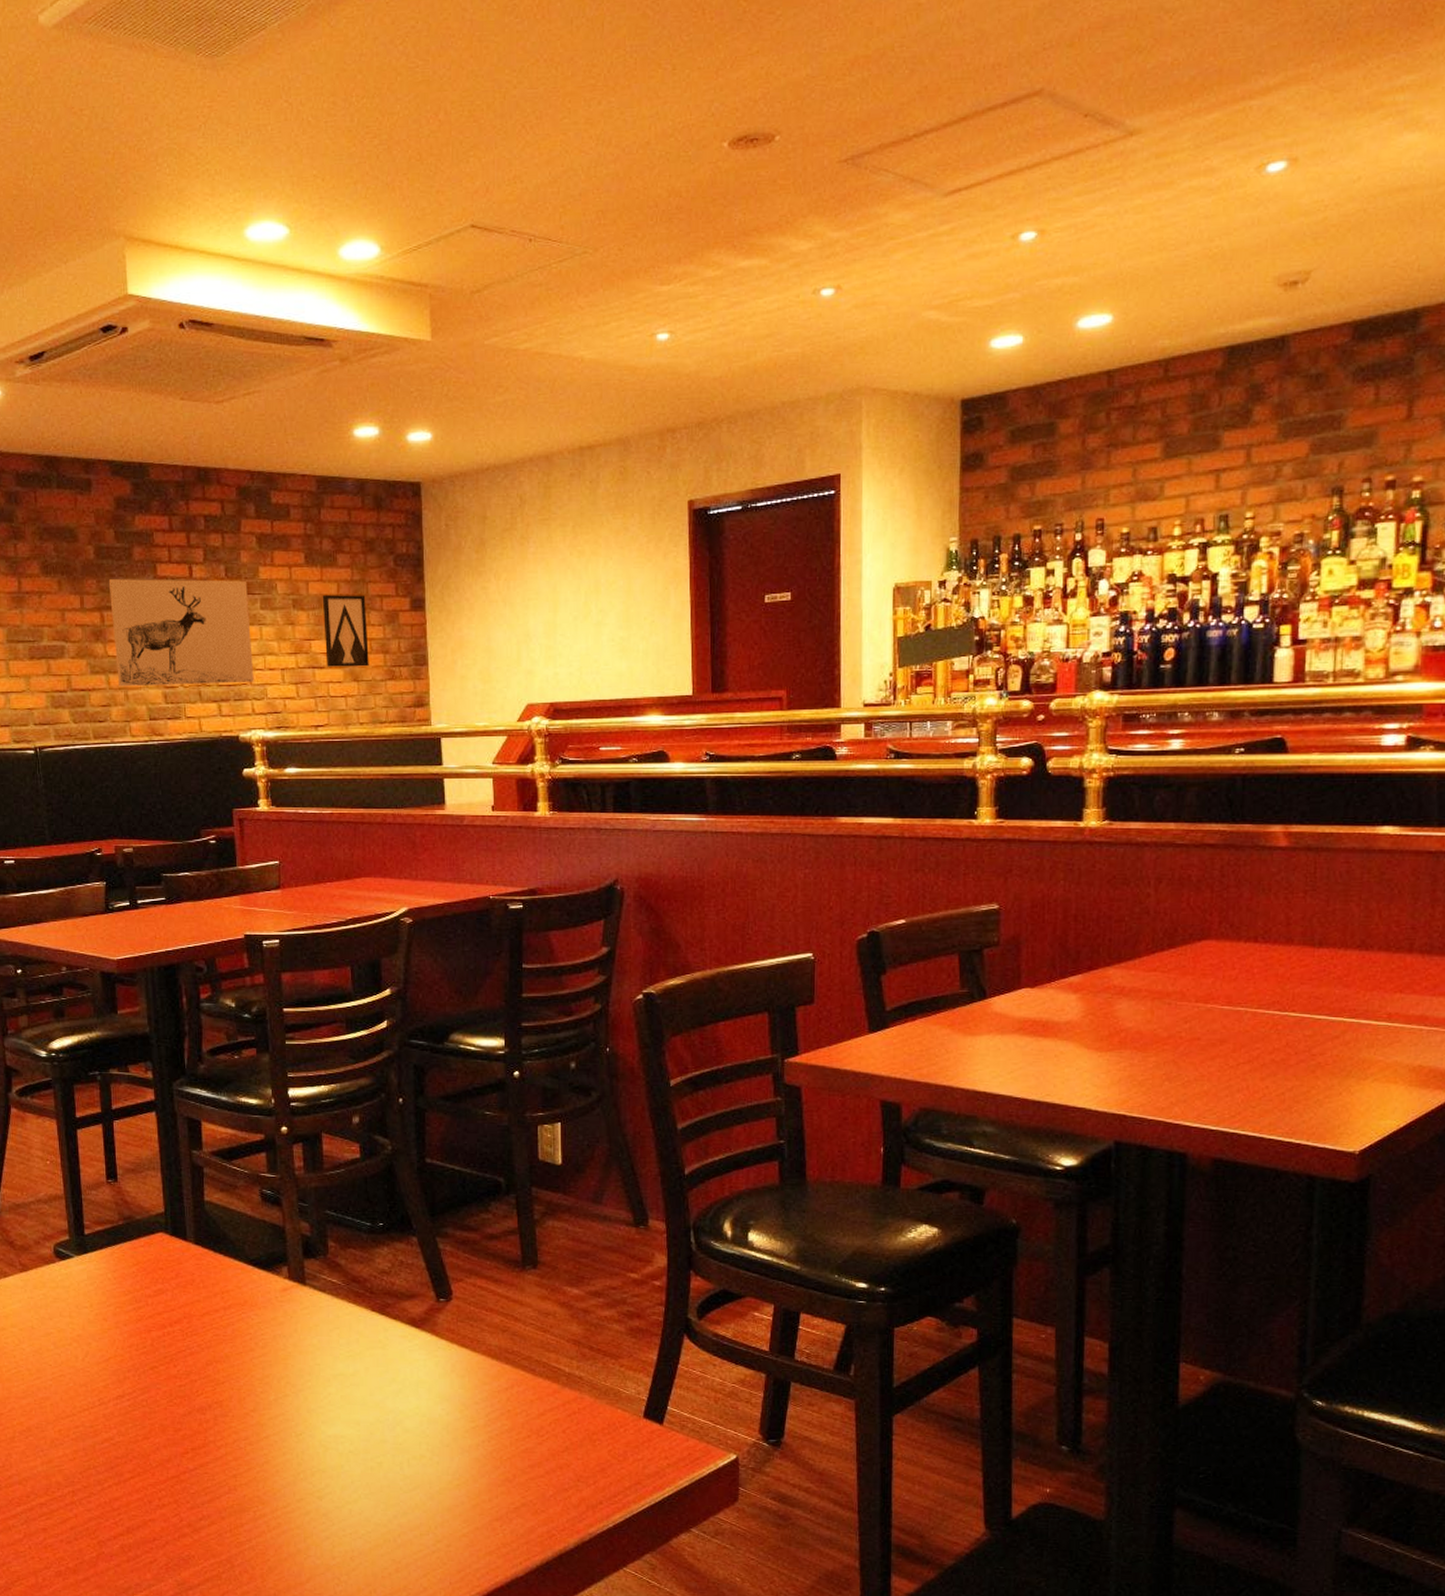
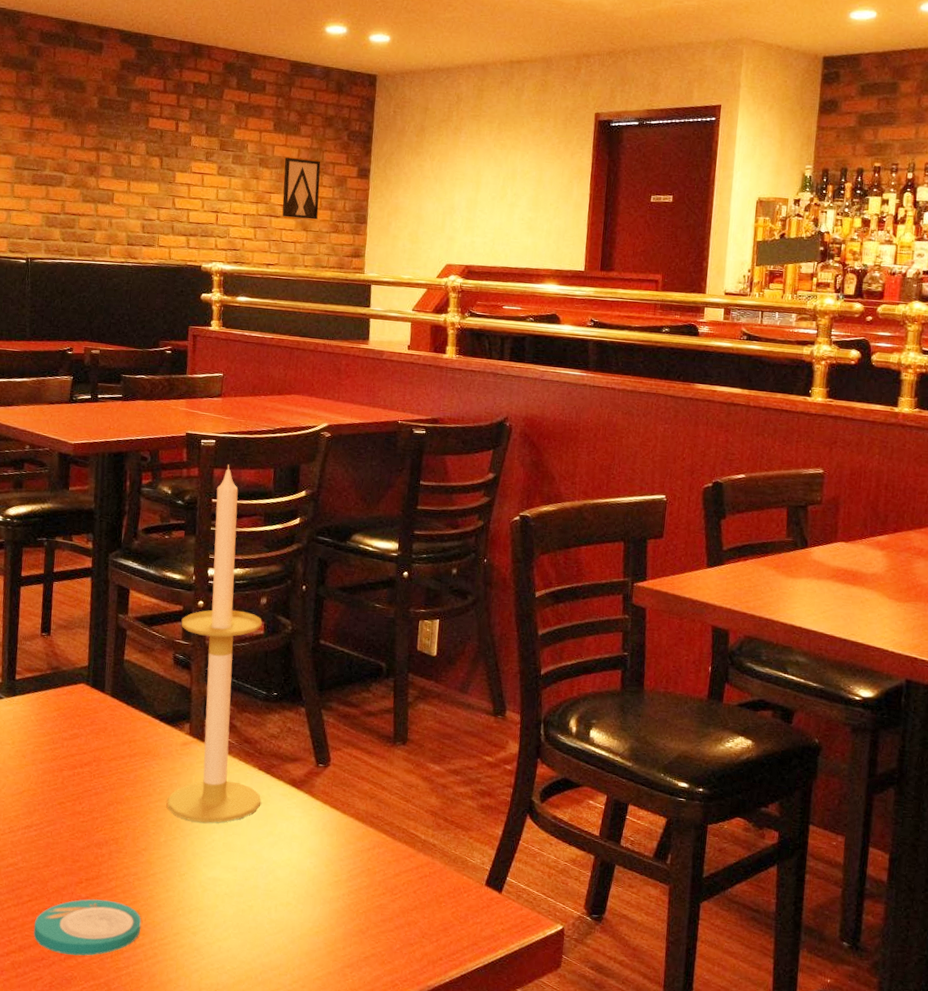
wall art: present [108,579,254,687] -> none [104,126,223,223]
plate: none [140,1469,260,1533] -> present [33,898,142,956]
candle: none [264,967,379,1375] -> present [167,464,262,823]

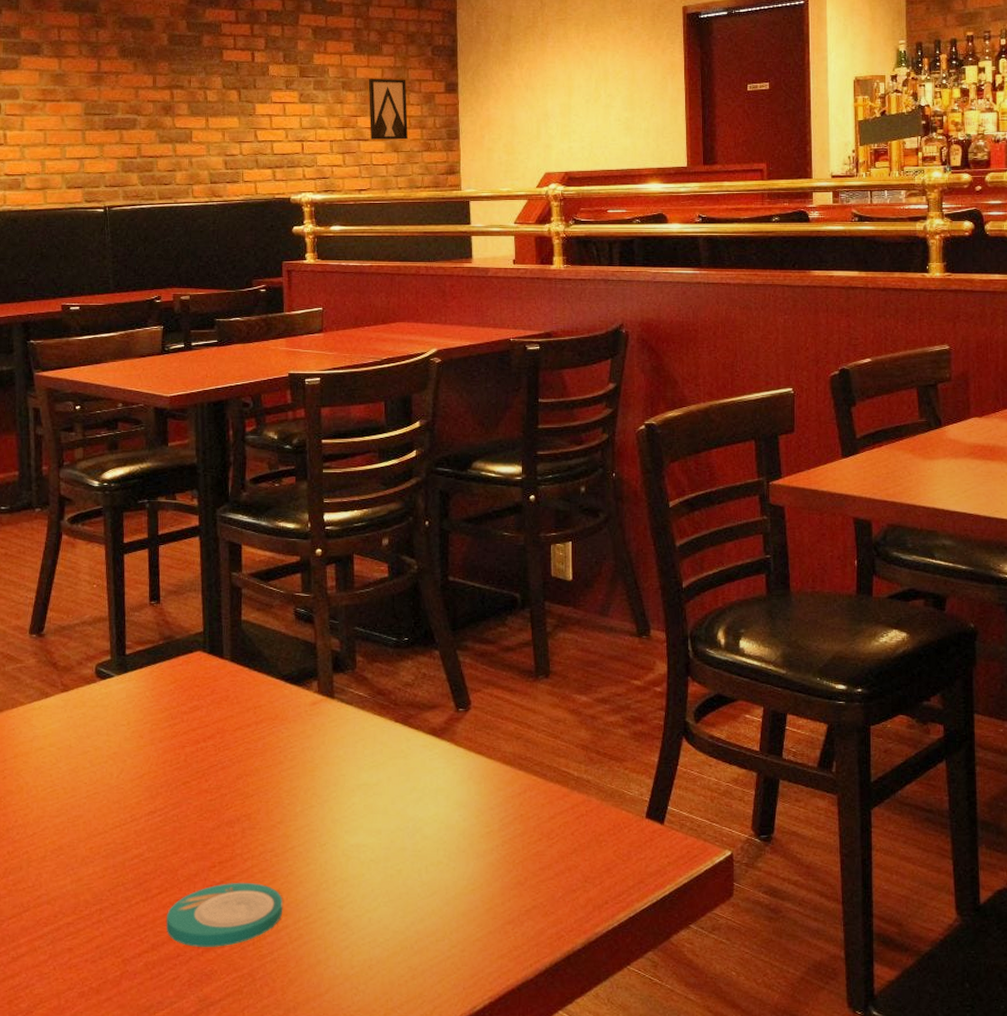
candle: present [167,464,262,823] -> none [299,402,401,786]

